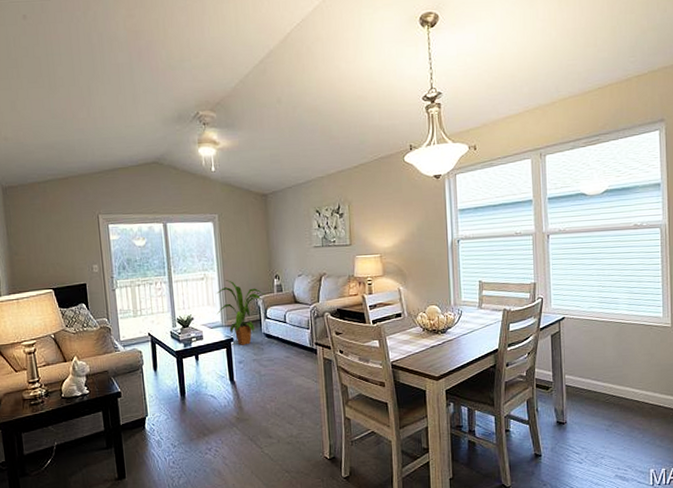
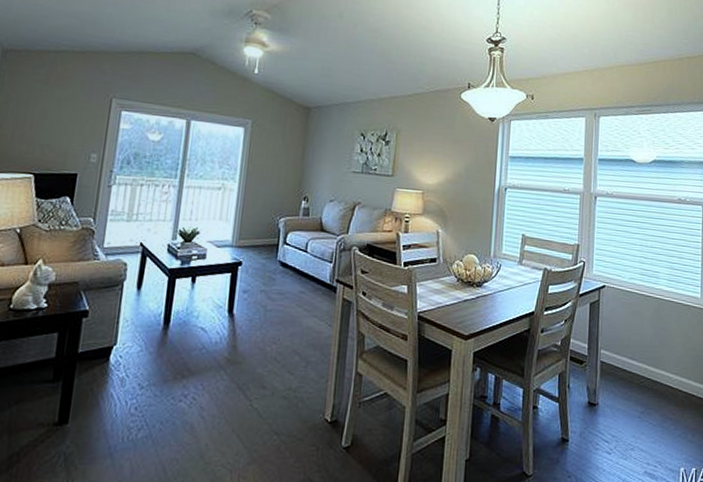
house plant: present [216,280,266,345] -> none [229,194,289,272]

